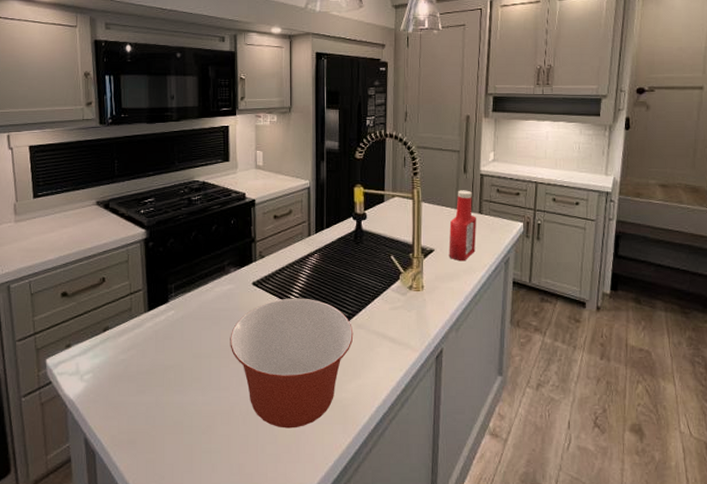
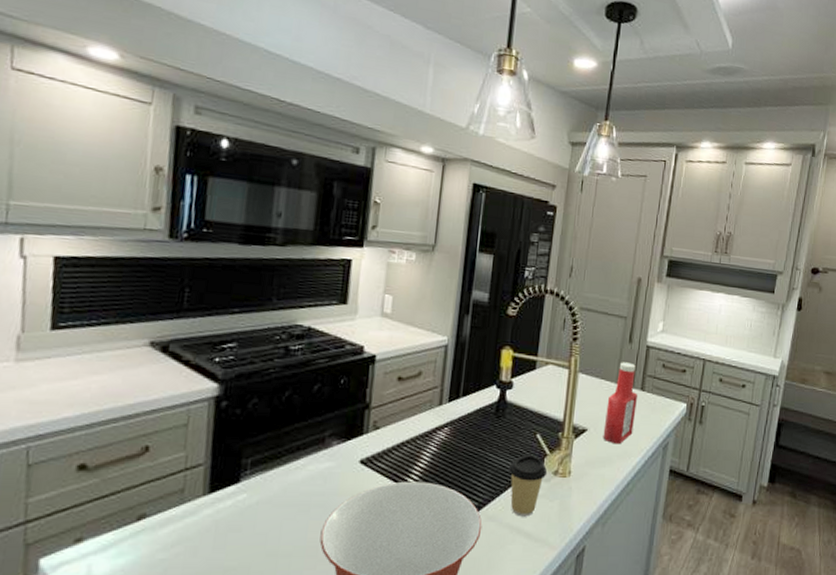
coffee cup: none [371,273,403,325] -> present [509,454,548,517]

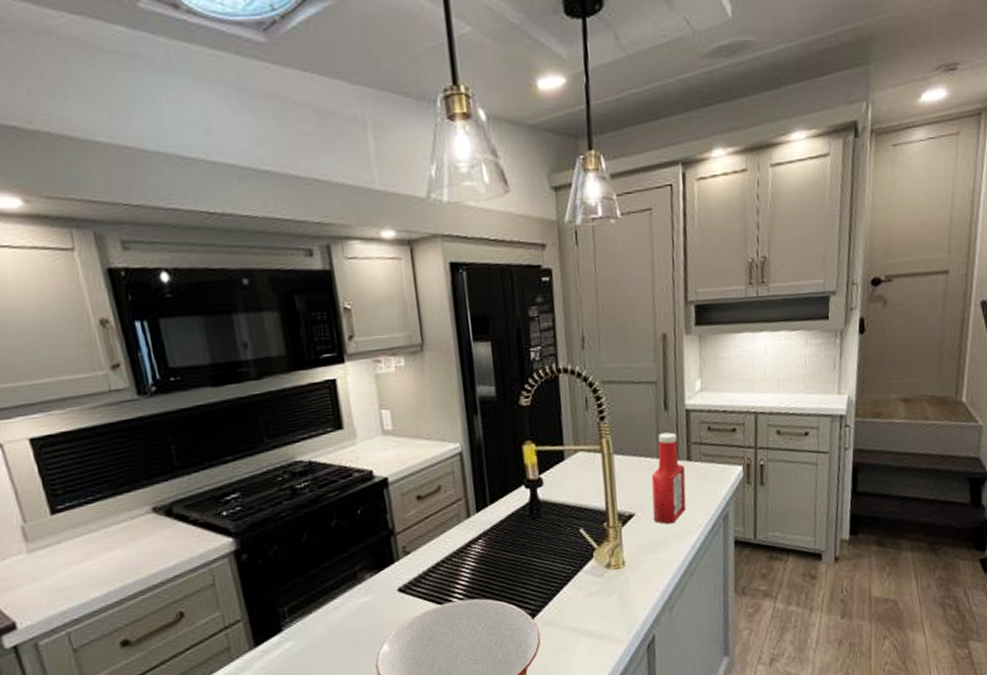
coffee cup: present [509,454,548,517] -> none [556,550,599,617]

